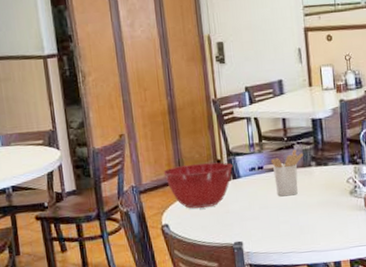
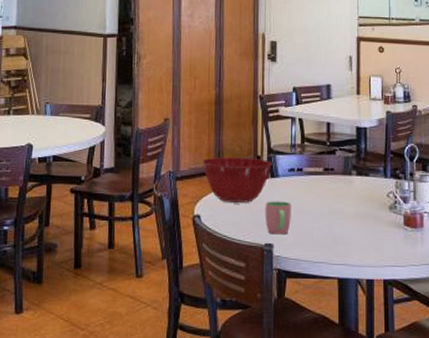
cup: none [230,200,257,233] -> present [265,201,291,235]
utensil holder: present [270,150,304,197] -> none [311,156,346,203]

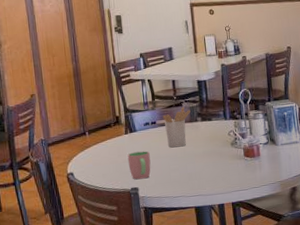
mixing bowl: present [202,157,272,203] -> none [69,118,129,159]
utensil holder: none [311,156,346,203] -> present [162,107,191,148]

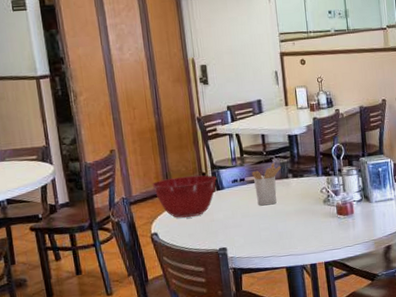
mixing bowl: none [69,118,129,159] -> present [152,175,217,218]
cup: present [127,151,151,180] -> none [215,209,240,240]

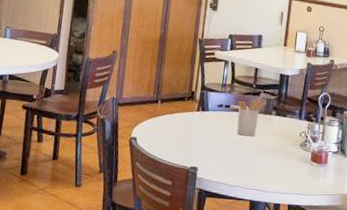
mixing bowl: present [152,175,217,218] -> none [143,89,204,131]

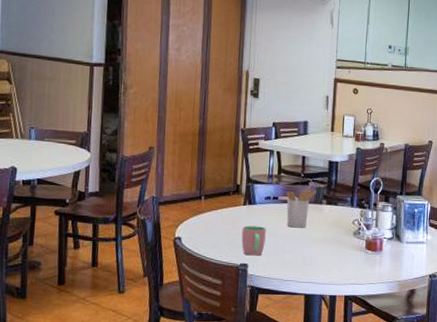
cup: none [193,131,217,161] -> present [241,226,266,256]

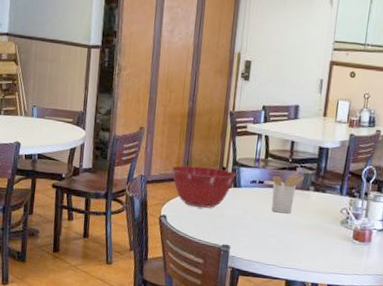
mixing bowl: none [184,185,250,227] -> present [171,165,236,208]
cup: present [241,226,266,256] -> none [224,208,250,239]

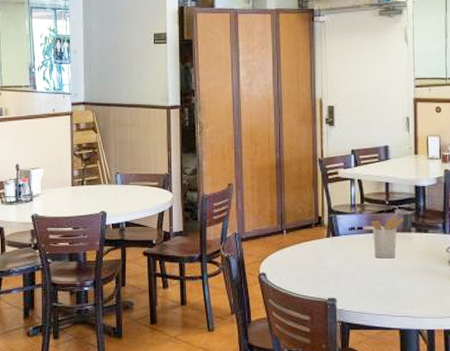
mixing bowl: present [171,165,236,208] -> none [266,219,333,261]

